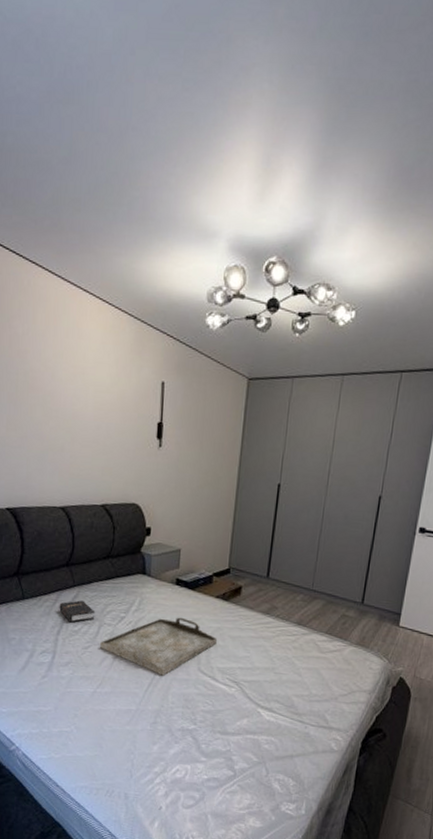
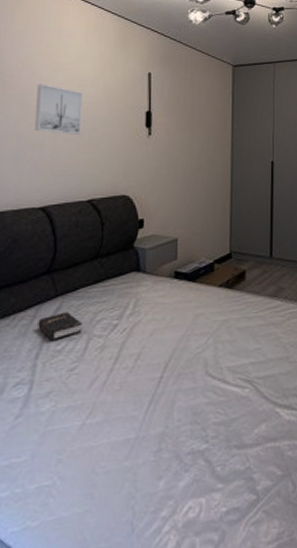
wall art: none [56,387,99,441] -> present [35,84,82,135]
serving tray: present [100,617,218,676] -> none [89,314,225,389]

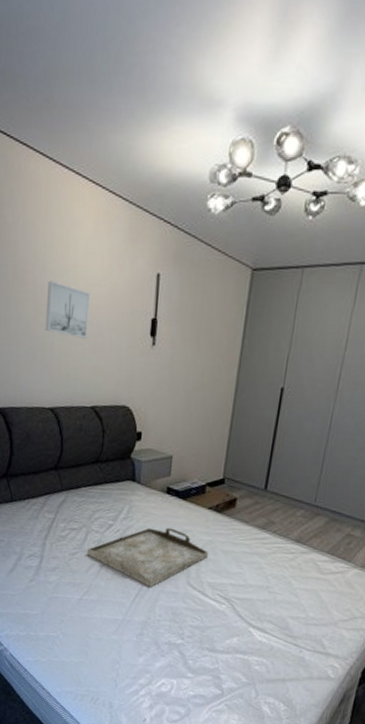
hardback book: present [38,312,83,341] -> none [47,505,83,528]
serving tray: none [89,314,225,389] -> present [87,527,209,587]

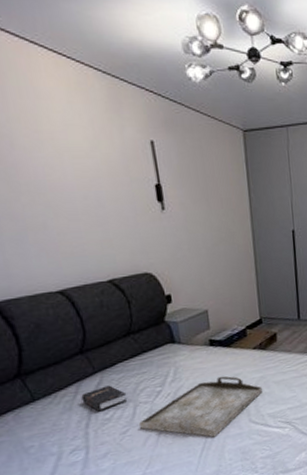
wall art: present [46,280,90,339] -> none [22,157,86,214]
hardback book: none [47,505,83,528] -> present [81,385,127,412]

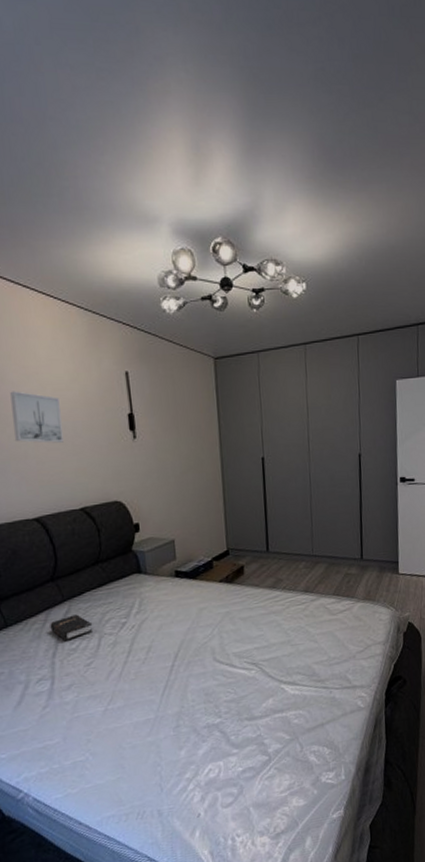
wall art: none [22,157,86,214] -> present [10,391,64,443]
serving tray: present [139,375,263,437] -> none [103,609,229,675]

